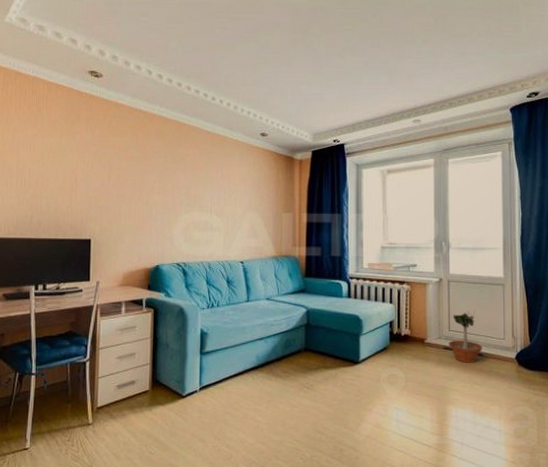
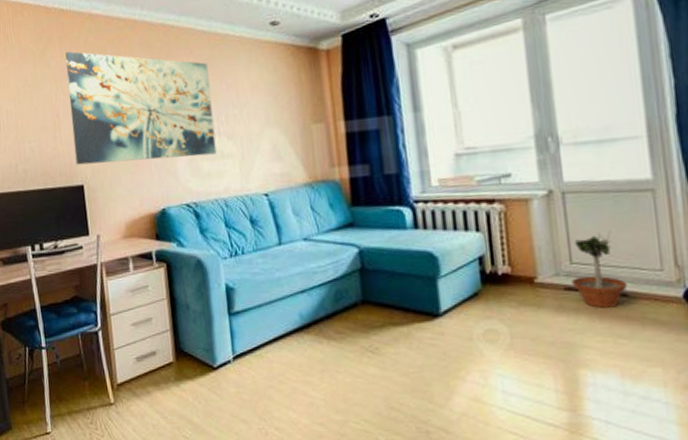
wall art: none [86,129,208,227] -> present [65,51,217,165]

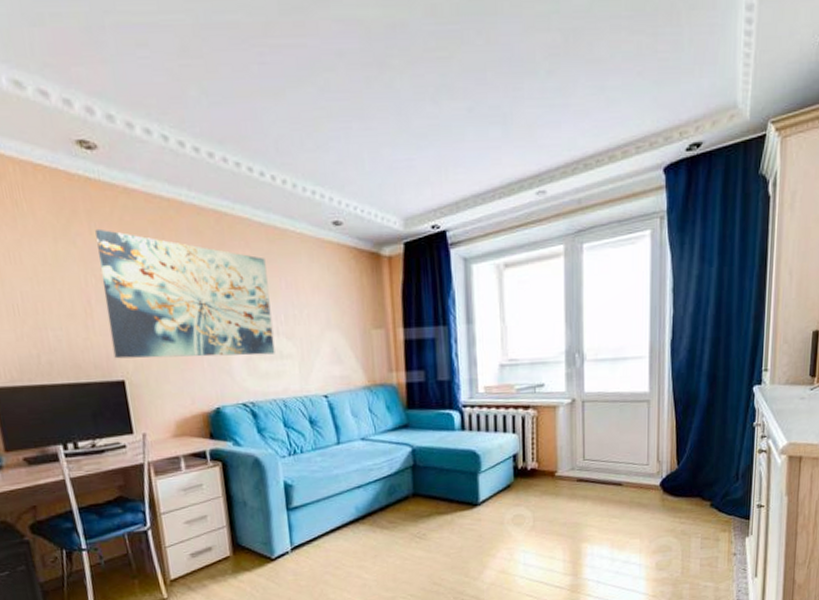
potted tree: present [572,230,628,308] -> none [583,433,623,495]

